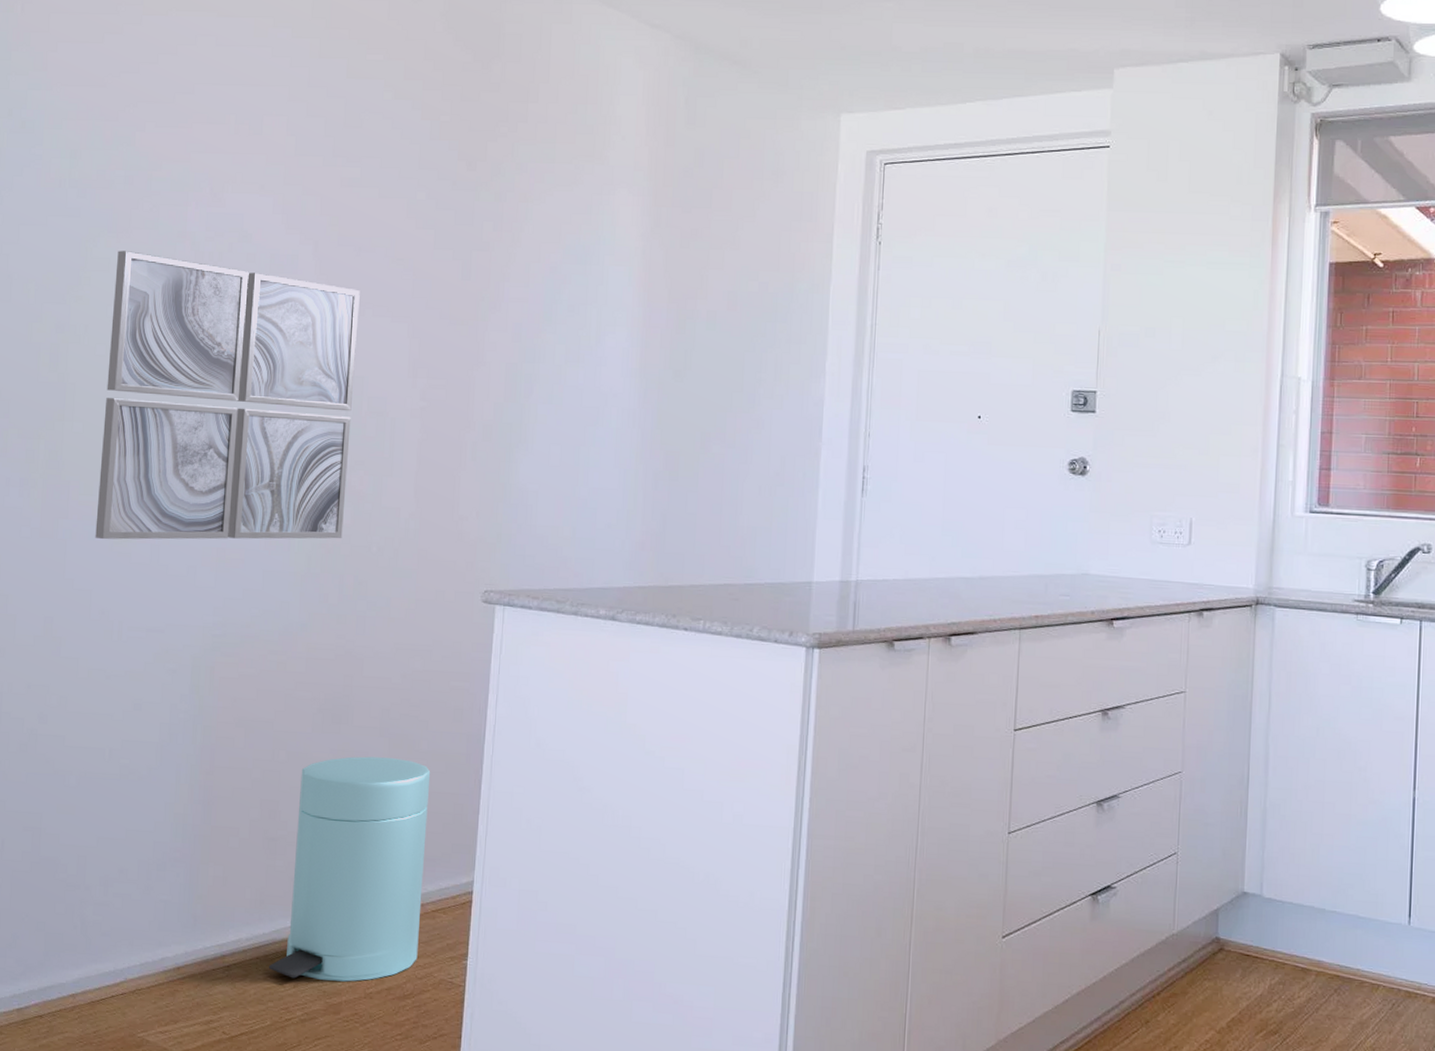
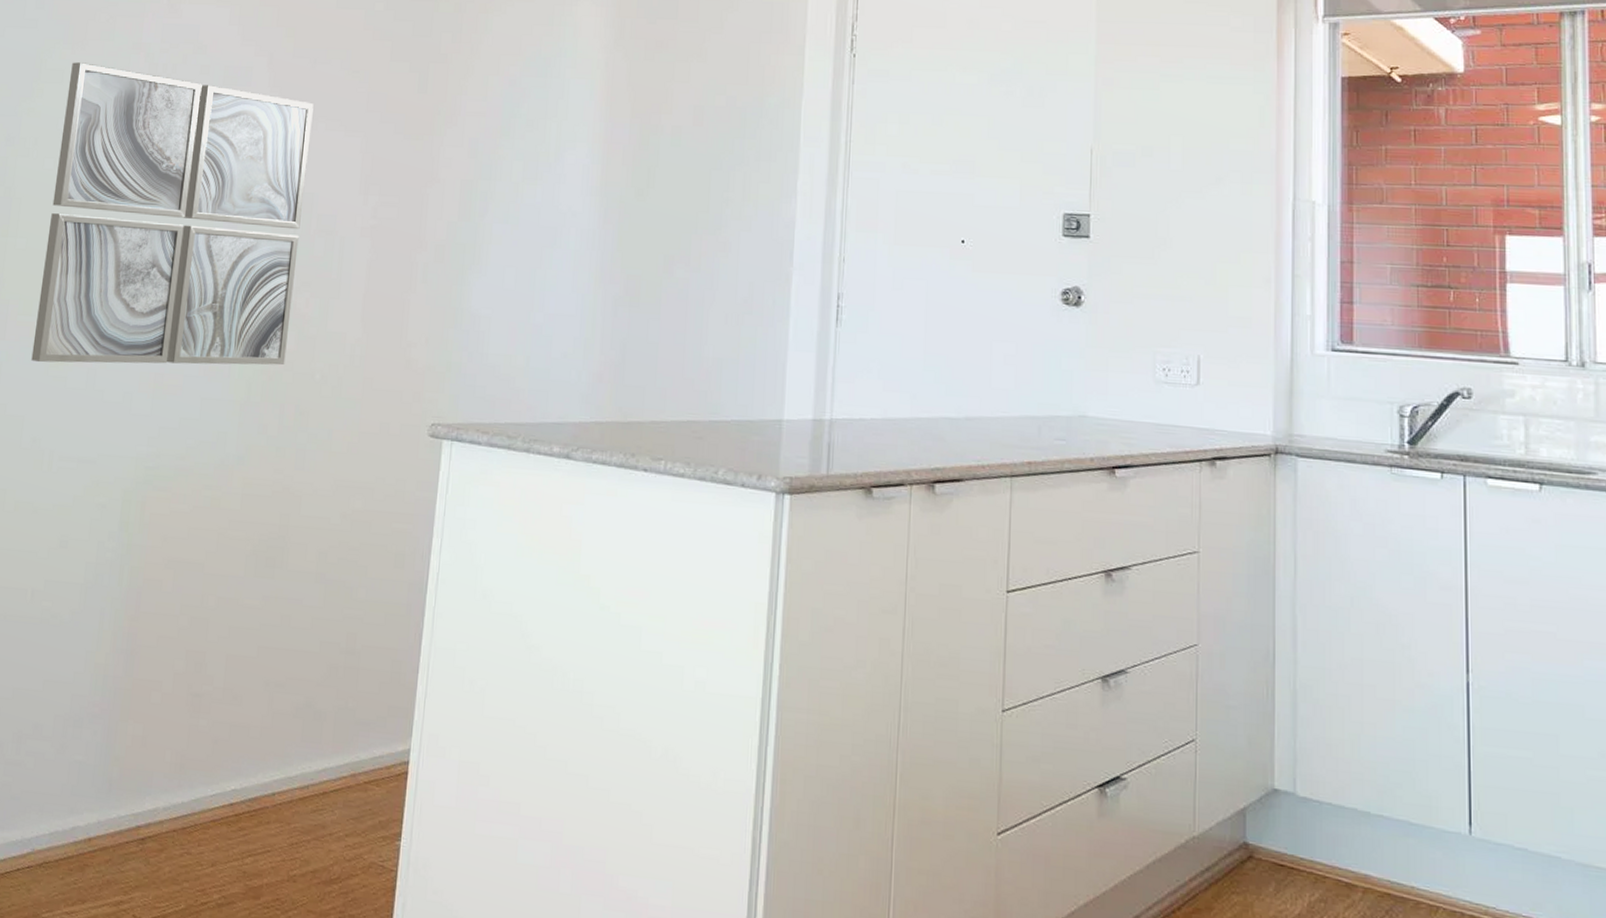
trash can: present [268,756,431,982] -> none [185,604,368,862]

